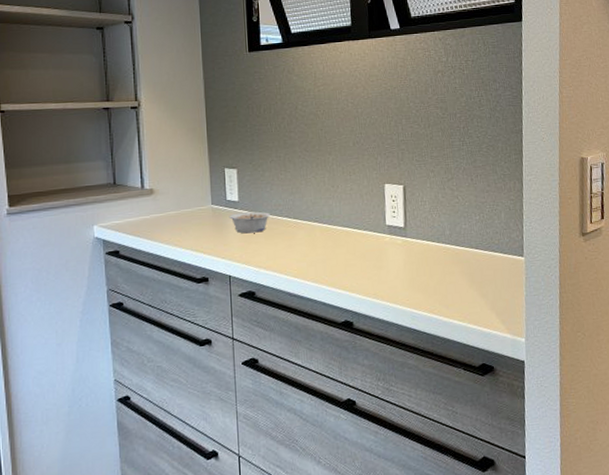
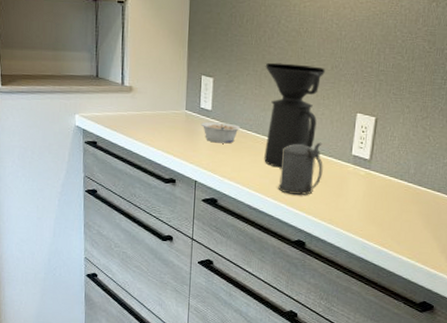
coffee maker: none [288,144,347,249] -> present [264,62,325,168]
beer stein: none [315,217,360,274] -> present [278,142,323,195]

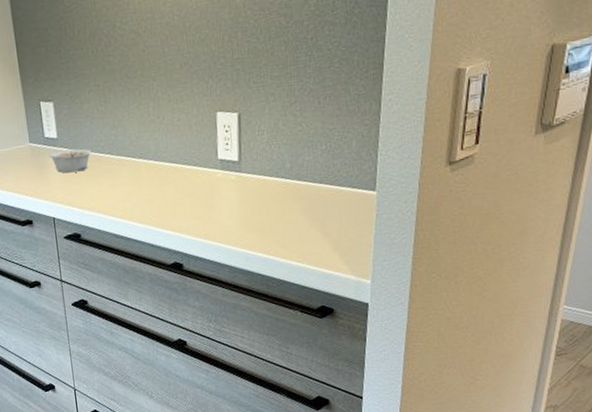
coffee maker: present [264,62,325,168] -> none [107,68,175,188]
beer stein: present [278,142,323,195] -> none [140,152,190,215]

